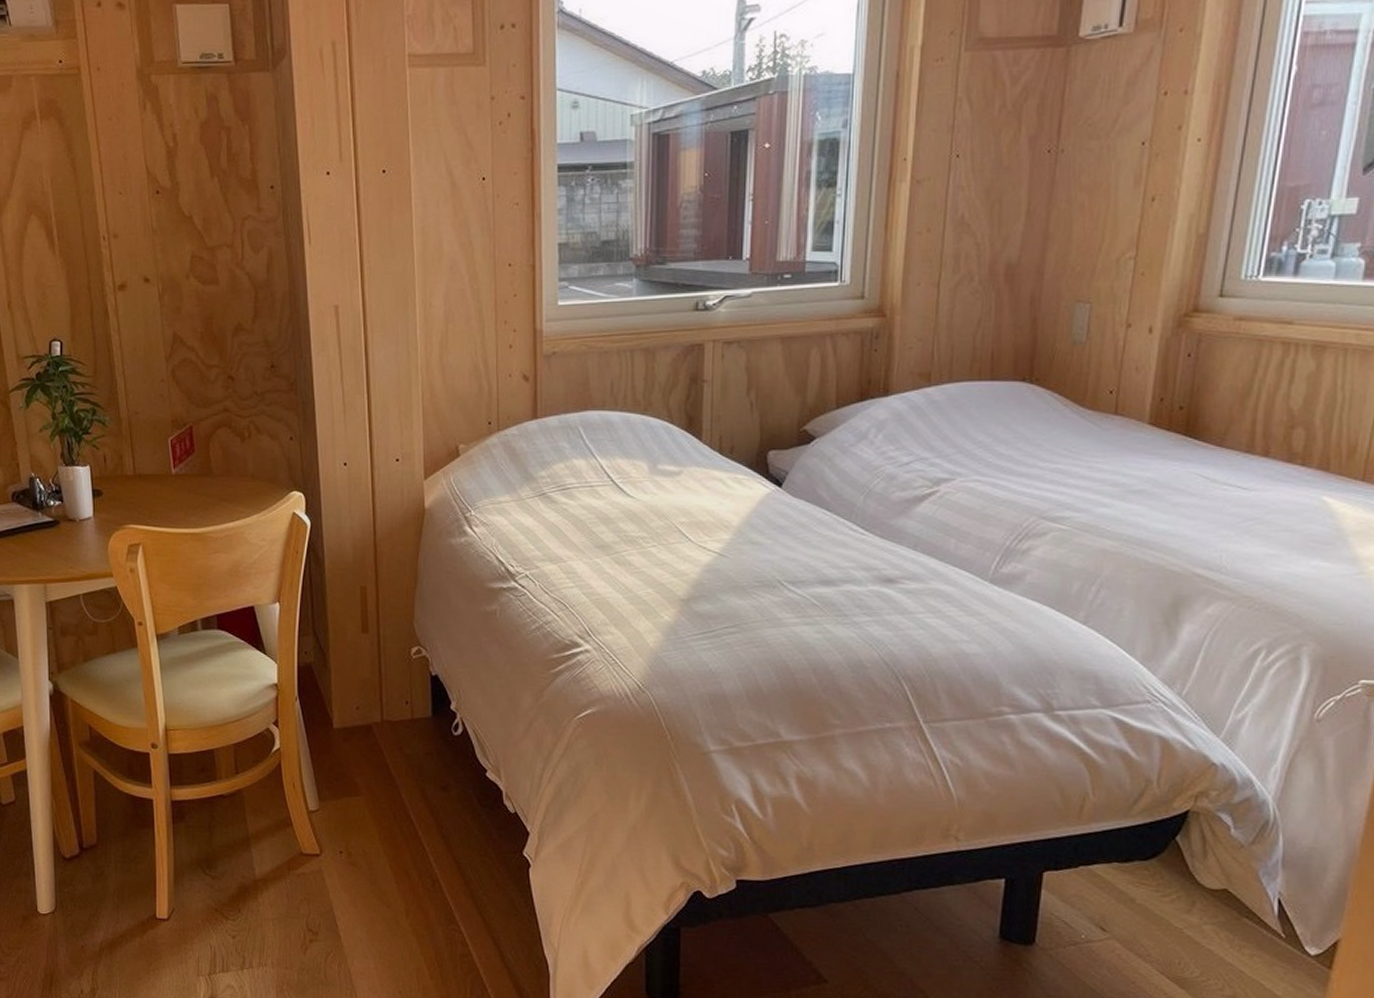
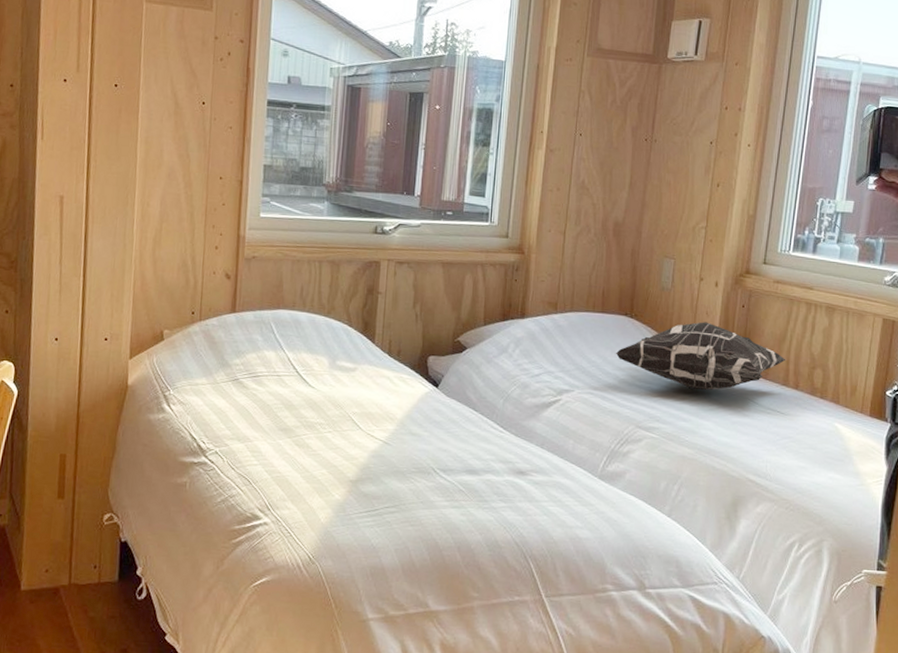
decorative pillow: none [1009,380,1252,467] -> present [615,322,786,391]

